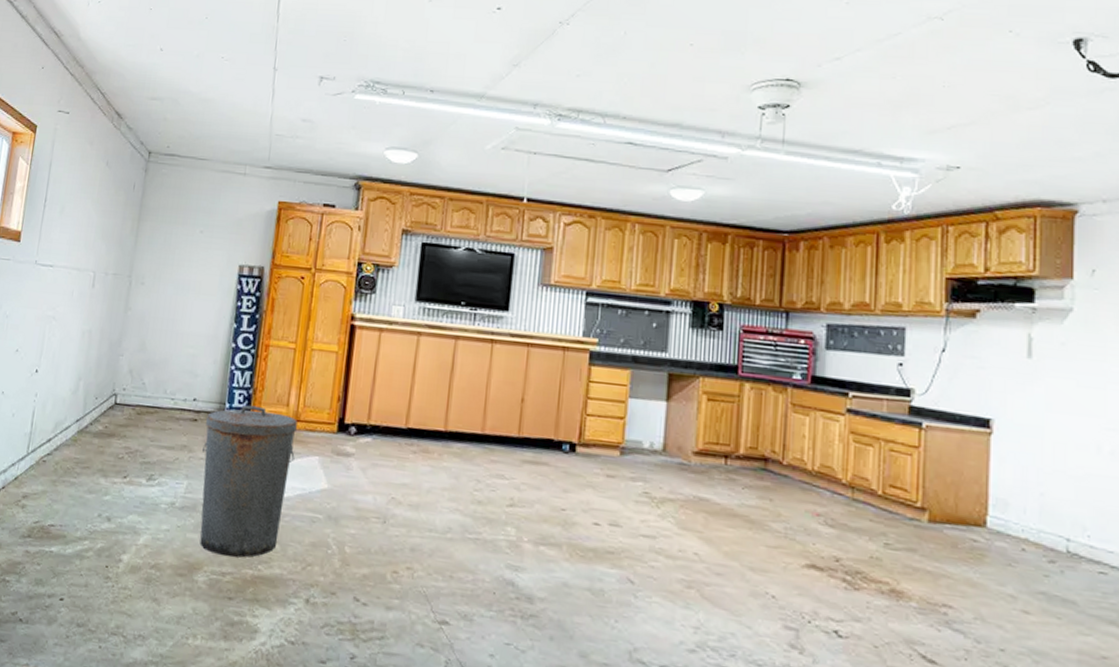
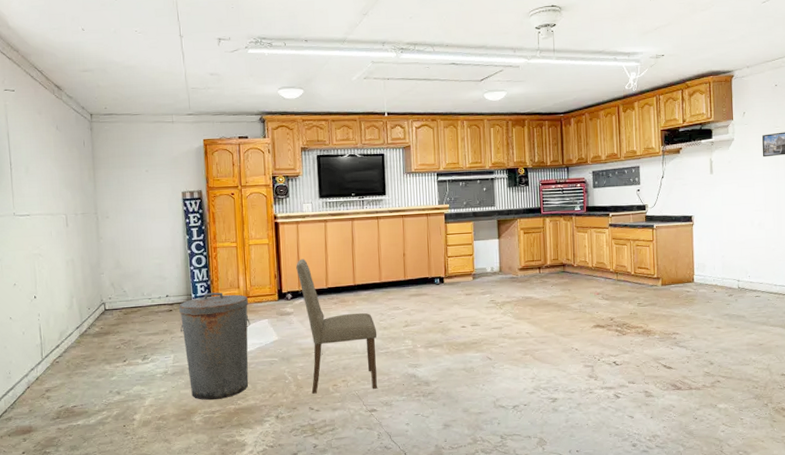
dining chair: none [360,380,467,591] -> present [296,258,377,394]

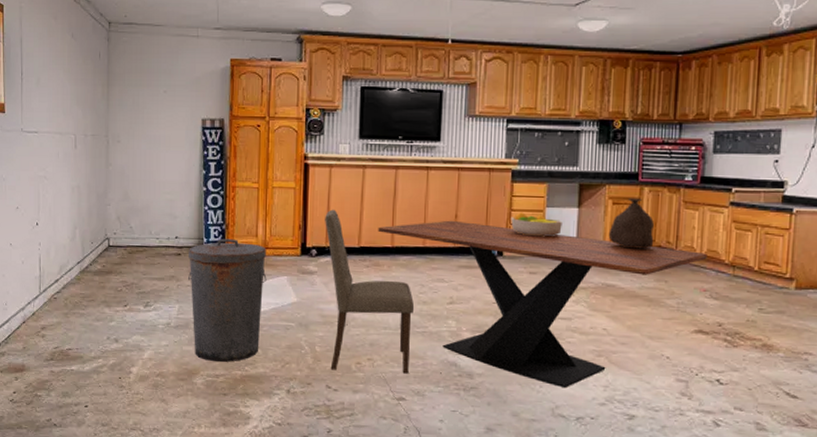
dining table: none [341,258,597,384] -> present [378,220,708,389]
fruit bowl: none [447,246,488,265] -> present [511,212,562,237]
bag: none [523,227,558,267] -> present [608,198,654,249]

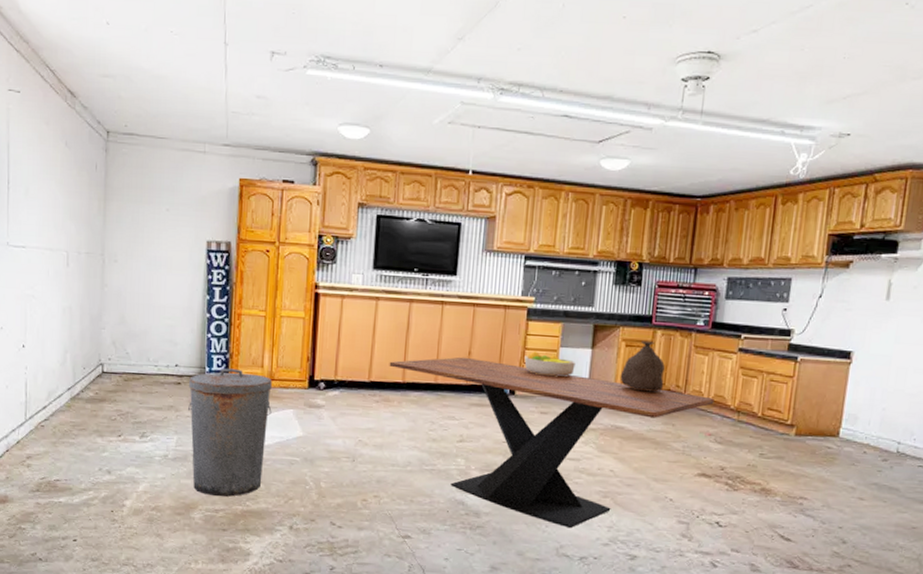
dining chair: present [325,209,415,374] -> none [334,341,424,512]

